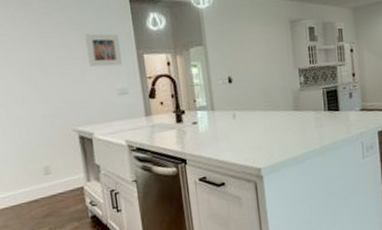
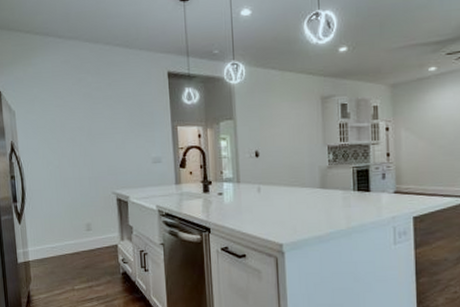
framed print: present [85,33,123,67] -> none [128,106,159,137]

